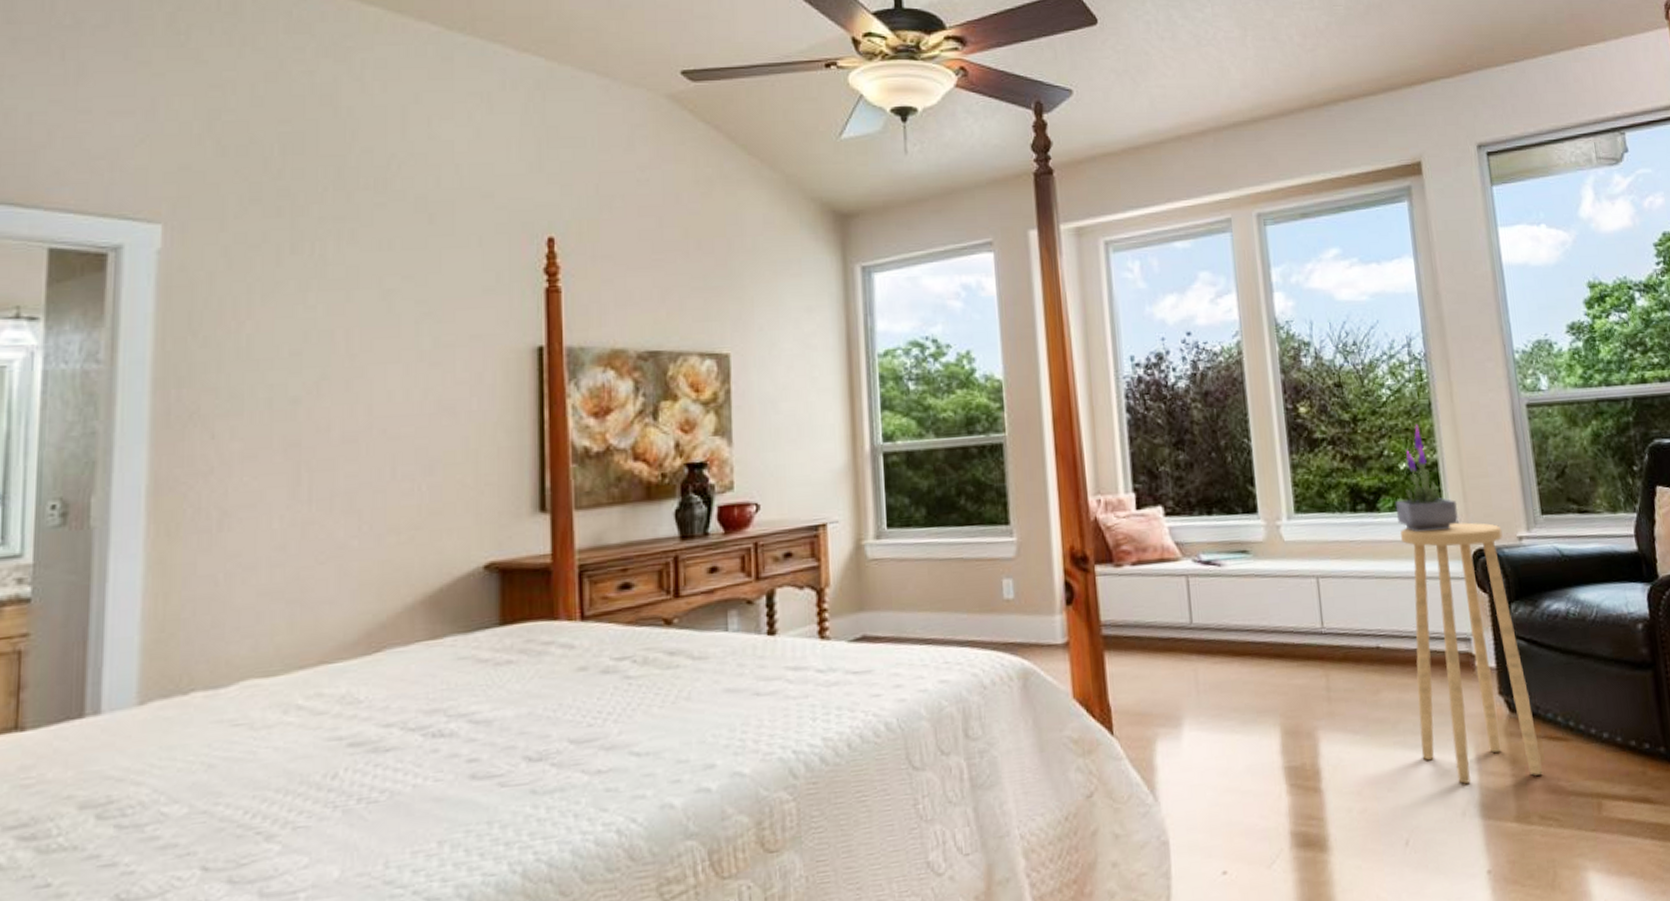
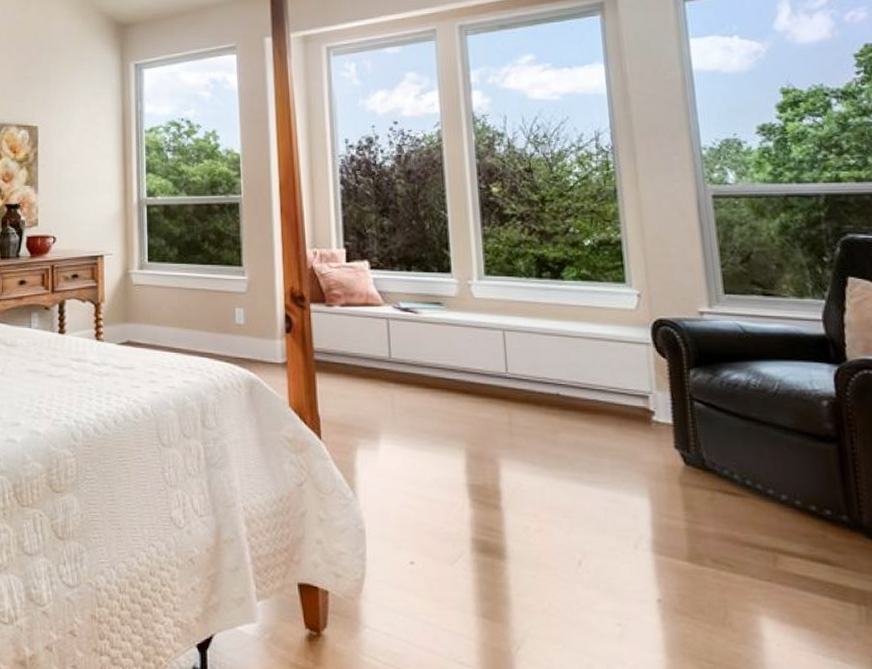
potted plant: present [1395,424,1459,532] -> none [578,207,641,300]
stool: present [1400,522,1543,784] -> none [583,294,716,523]

